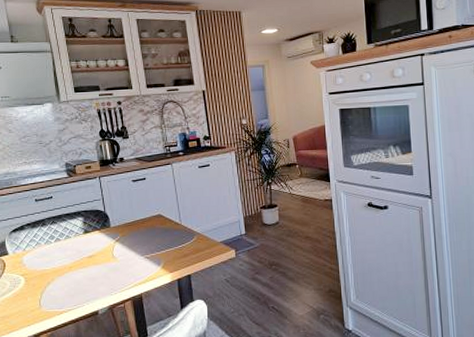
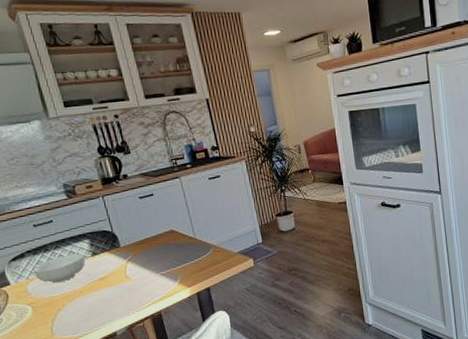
cereal bowl: none [30,230,77,257] -> present [33,253,85,284]

